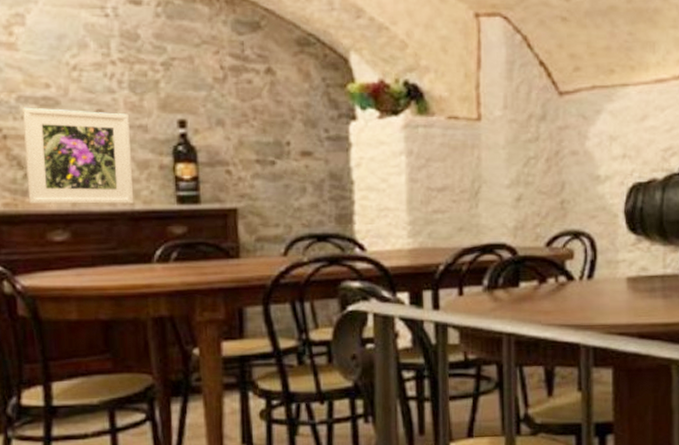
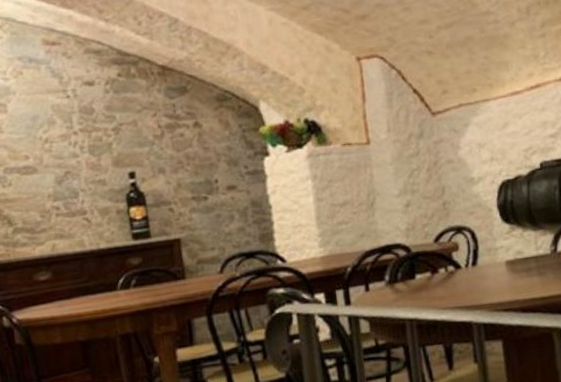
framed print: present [23,107,134,204] -> none [9,172,99,253]

